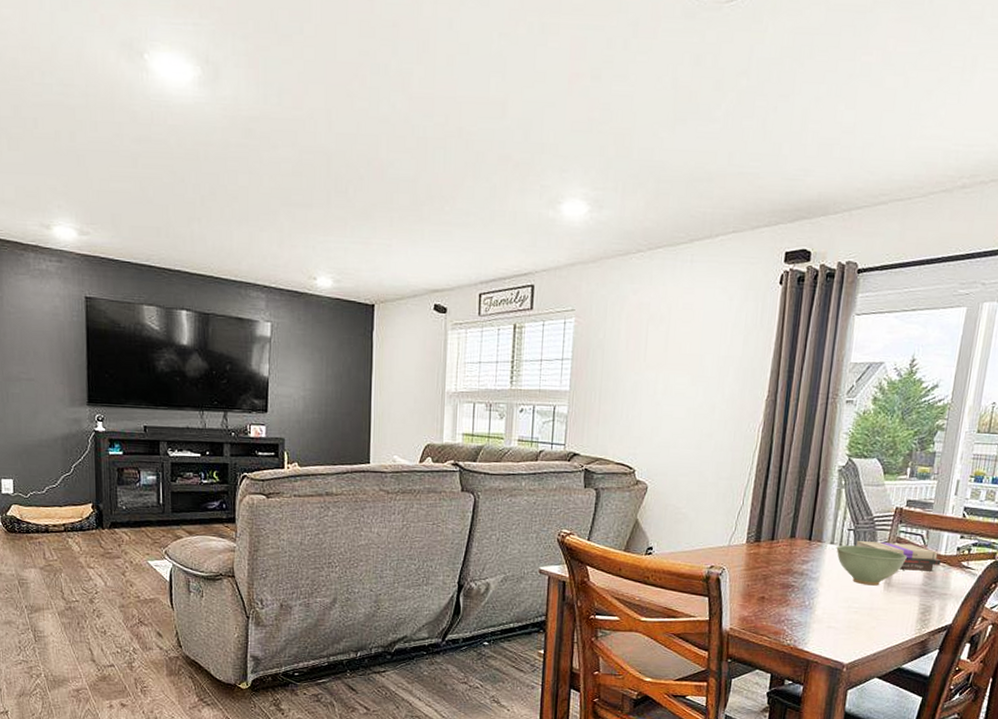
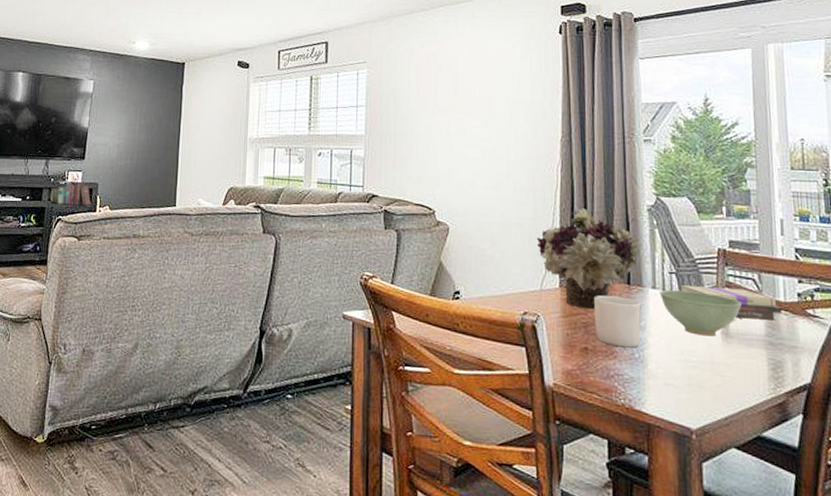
books: none [233,434,277,462] -> present [50,180,91,206]
flower arrangement: none [729,467,827,563] -> present [536,207,640,309]
mug: none [773,550,819,597] -> present [593,295,642,348]

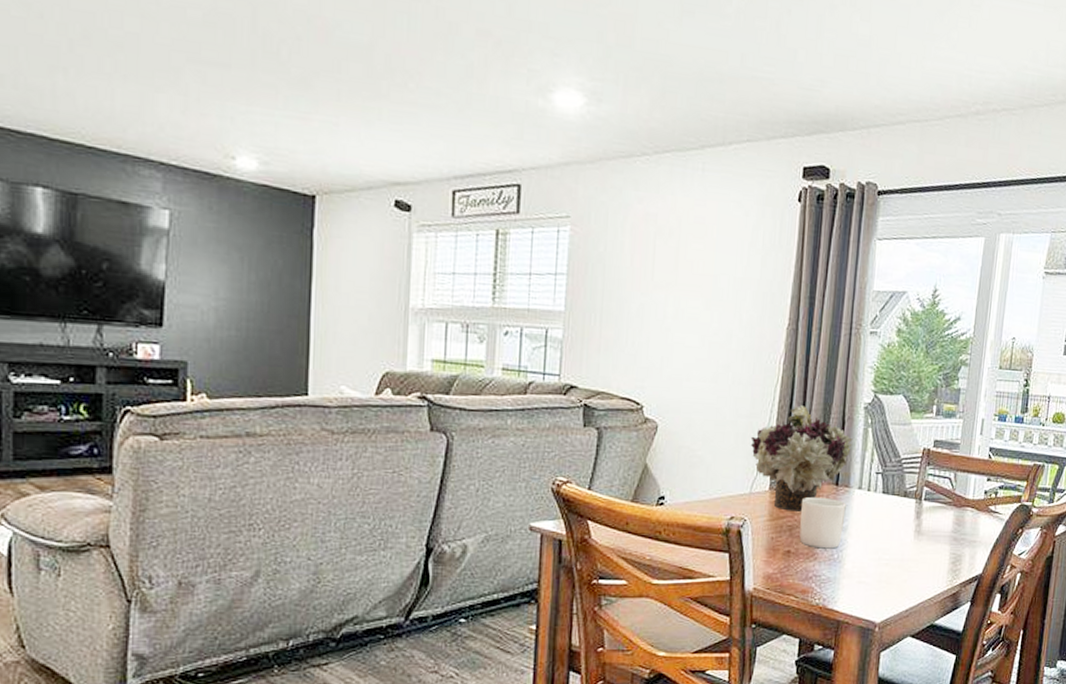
books: present [50,180,91,206] -> none [110,355,177,393]
bowl: present [659,290,742,337] -> none [864,490,936,535]
books: present [681,285,782,320] -> none [884,485,969,517]

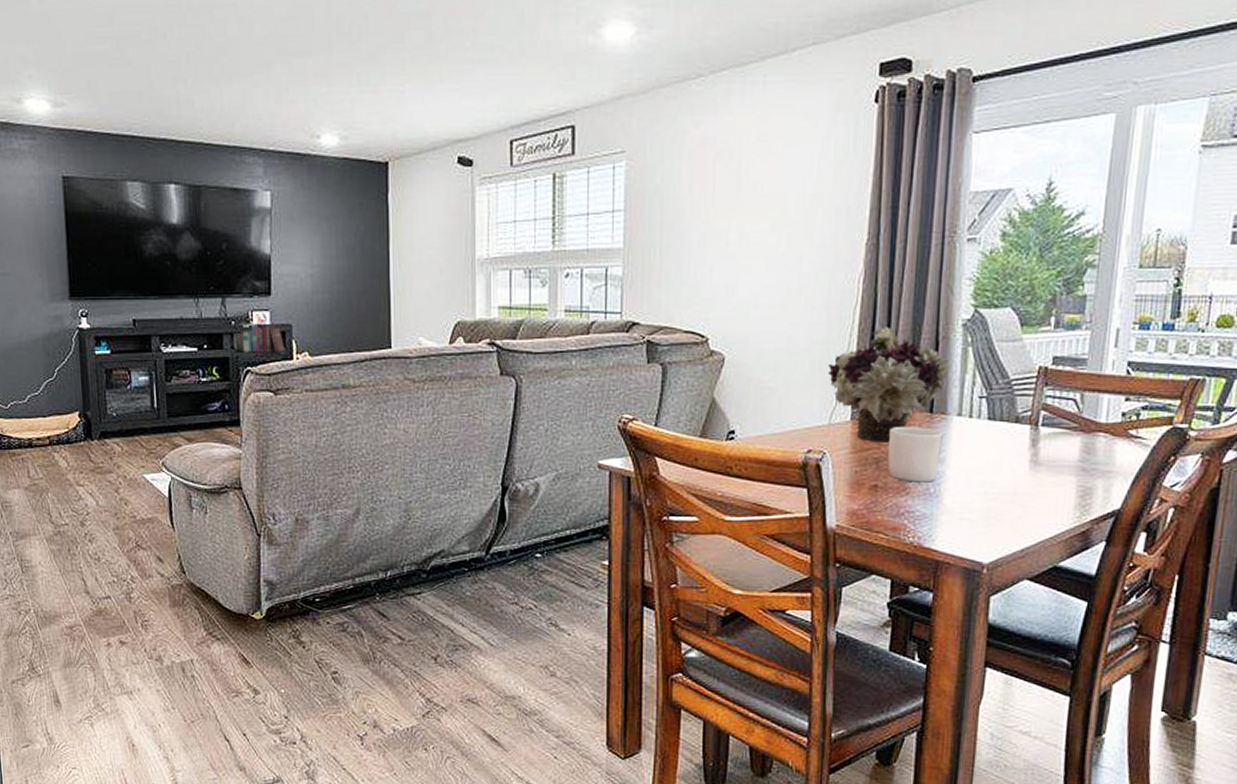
books: none [110,355,177,393] -> present [233,323,285,353]

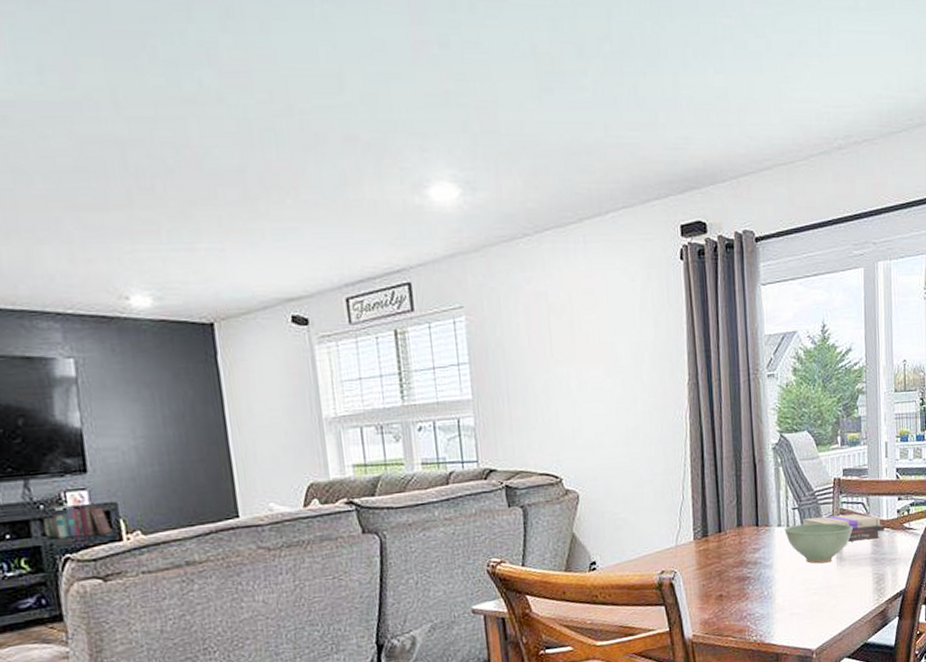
flower arrangement: present [827,325,950,442] -> none [669,454,766,558]
mug: present [888,426,943,483] -> none [726,539,770,589]
bowl: none [965,417,1057,465] -> present [784,522,853,564]
books: none [990,411,1102,444] -> present [802,513,885,542]

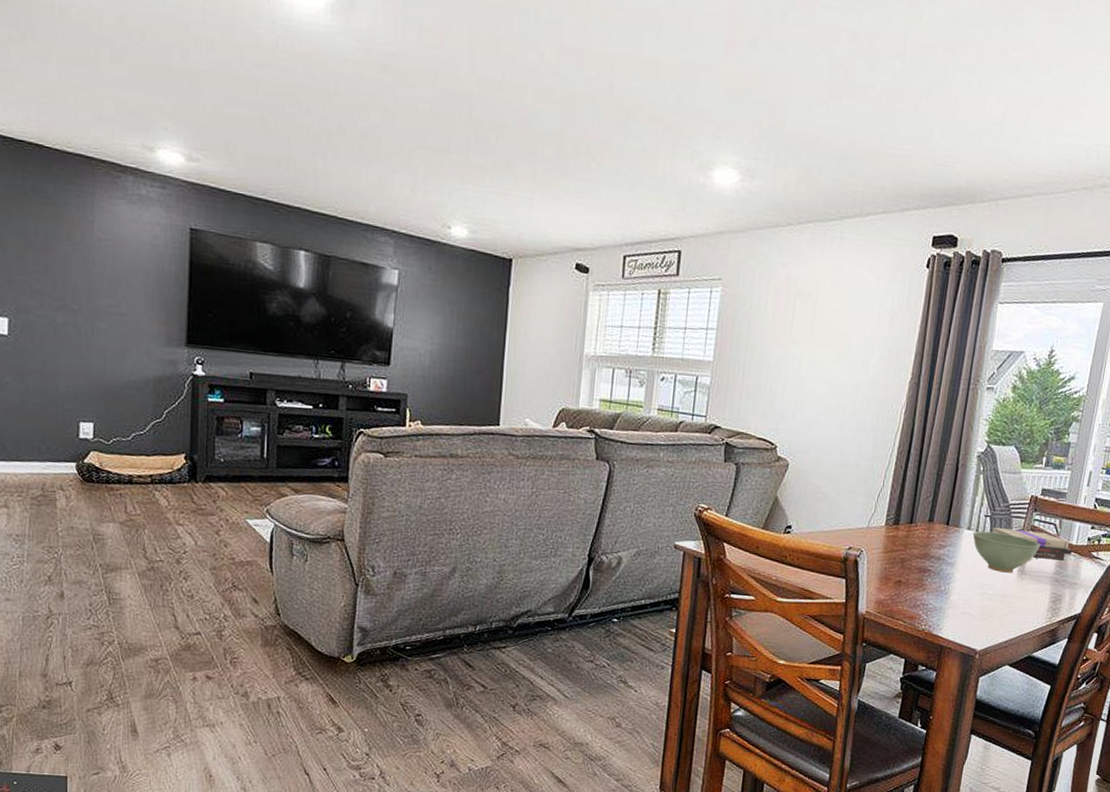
books: present [42,504,112,540] -> none [349,387,399,419]

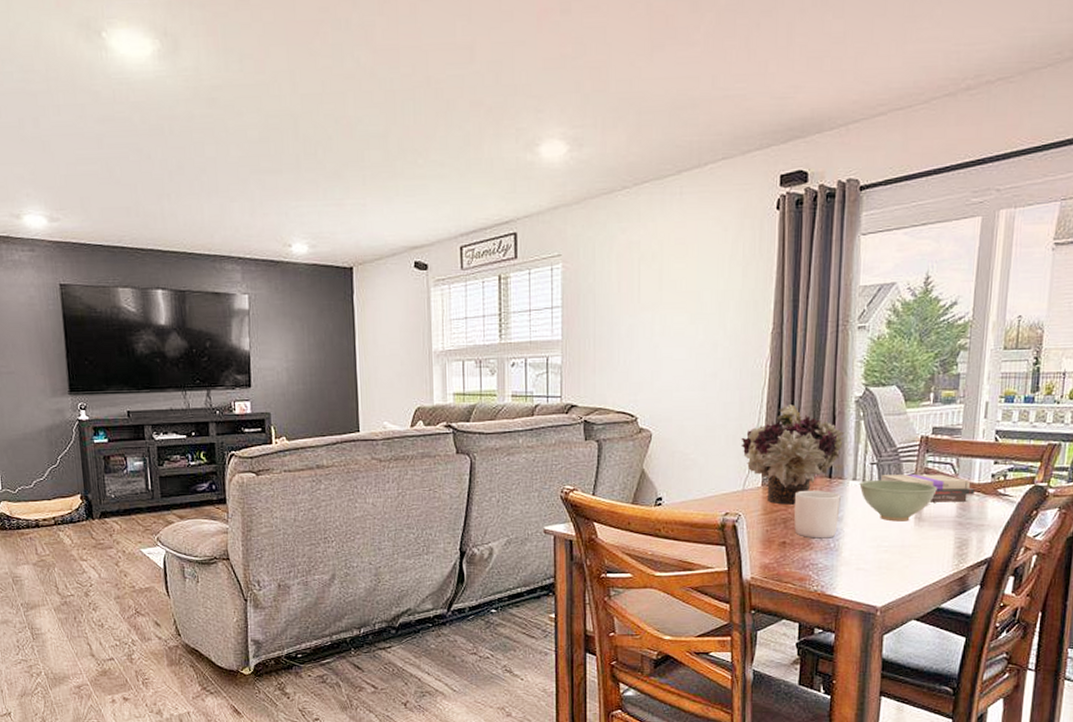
flower arrangement: none [870,450,965,546] -> present [740,403,845,505]
mug: none [910,534,955,582] -> present [794,490,841,539]

